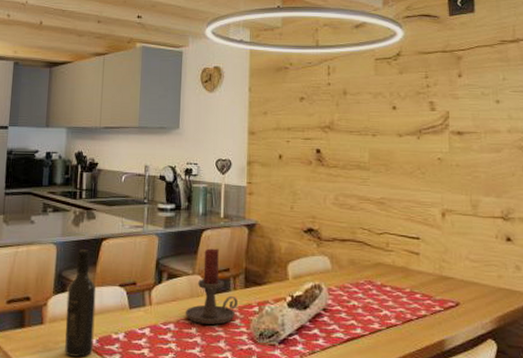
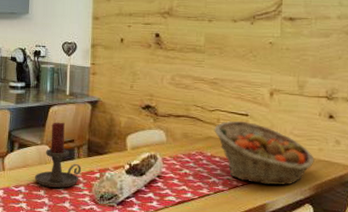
fruit basket: none [383,244,494,318] -> present [214,120,314,185]

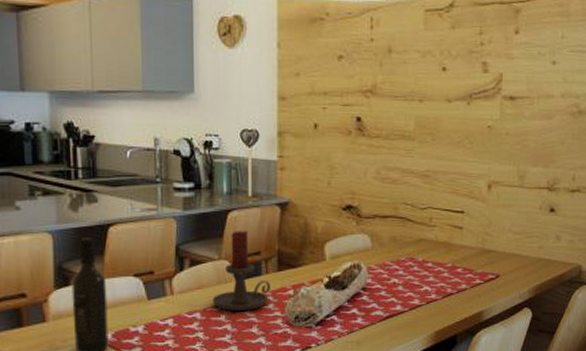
fruit basket: present [214,120,314,185] -> none [426,219,534,289]

